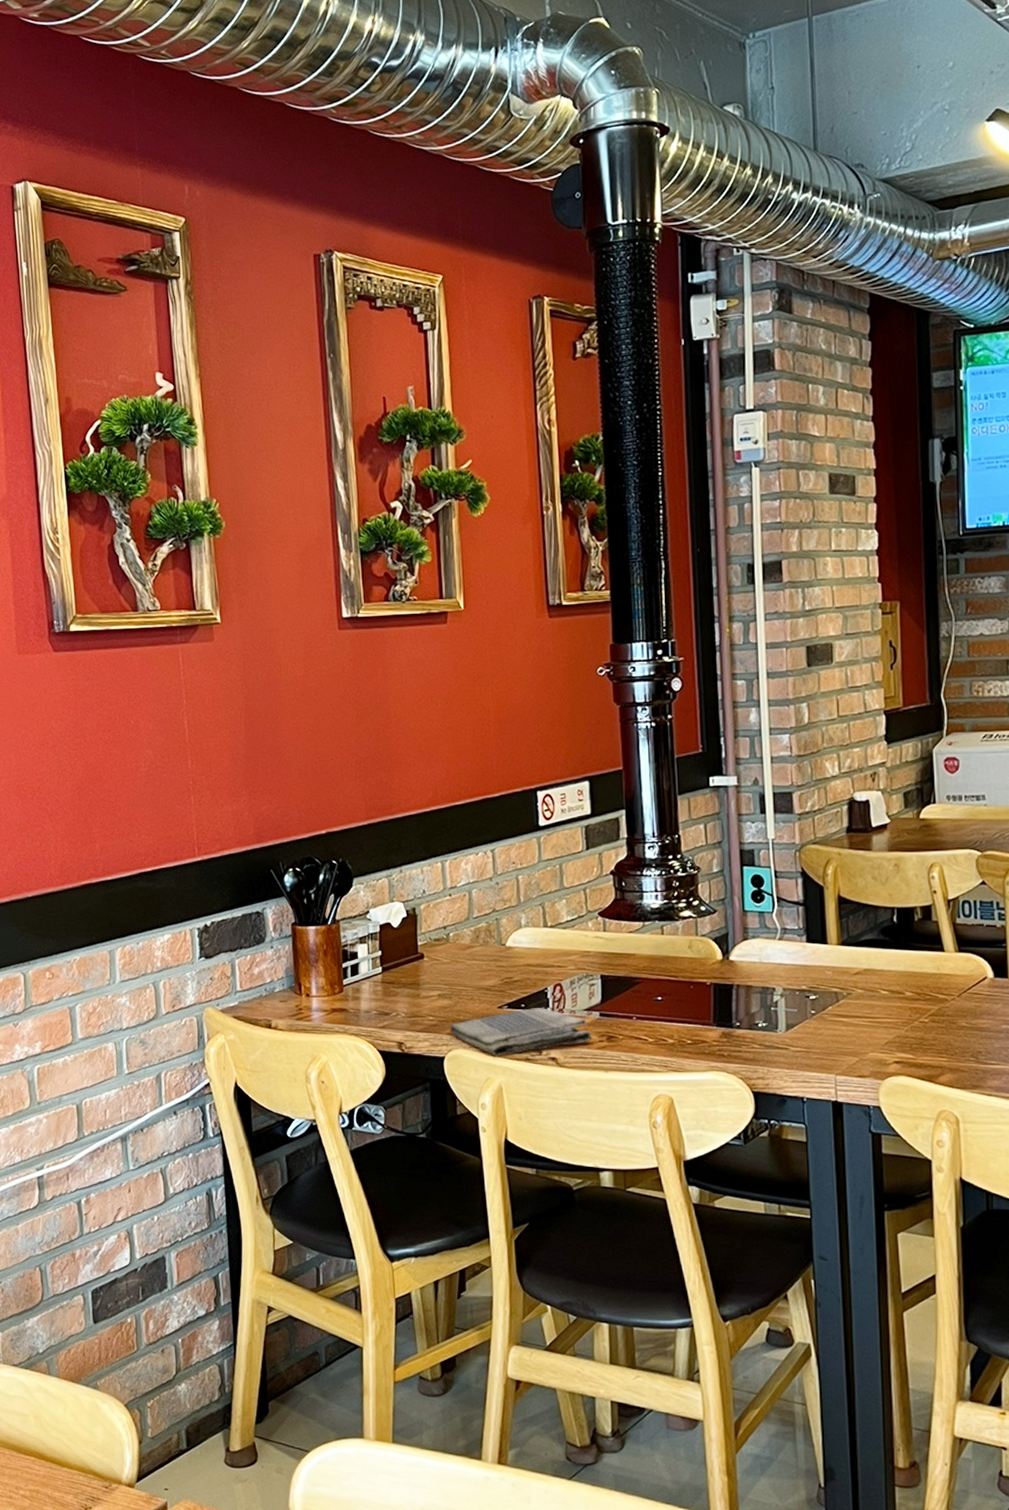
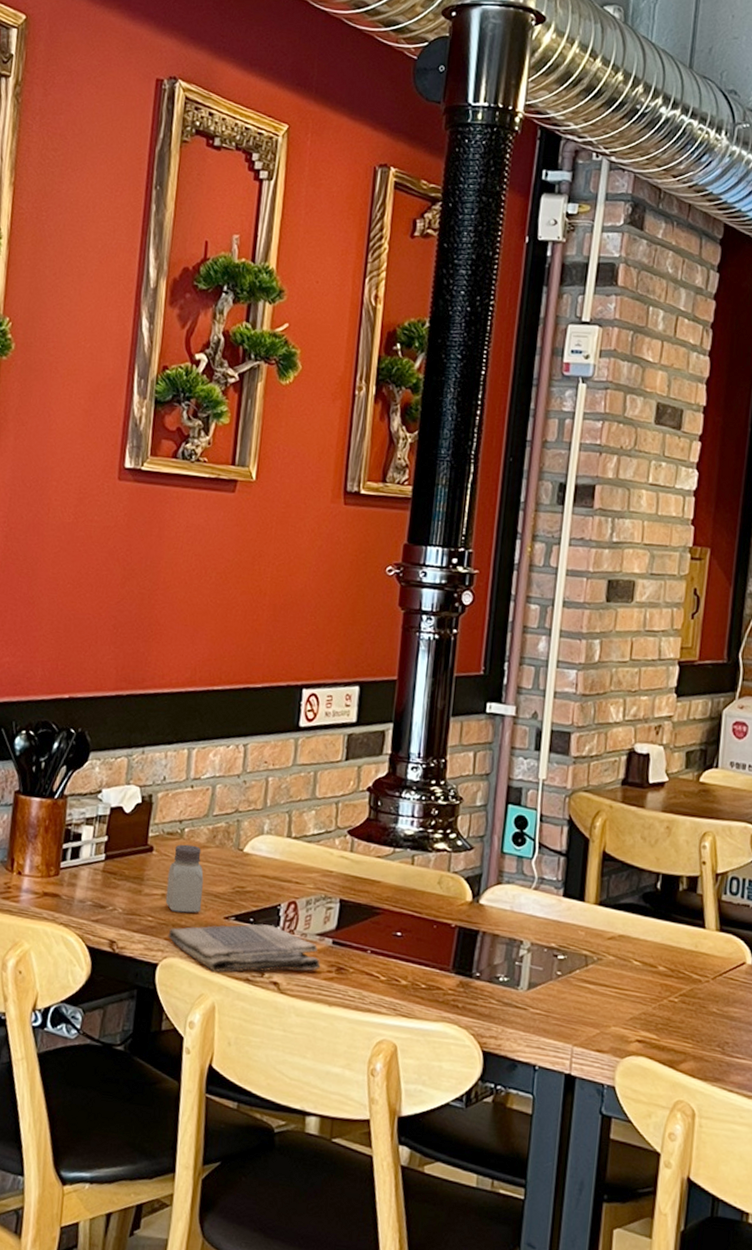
saltshaker: none [441,947,476,1009] -> present [165,844,204,913]

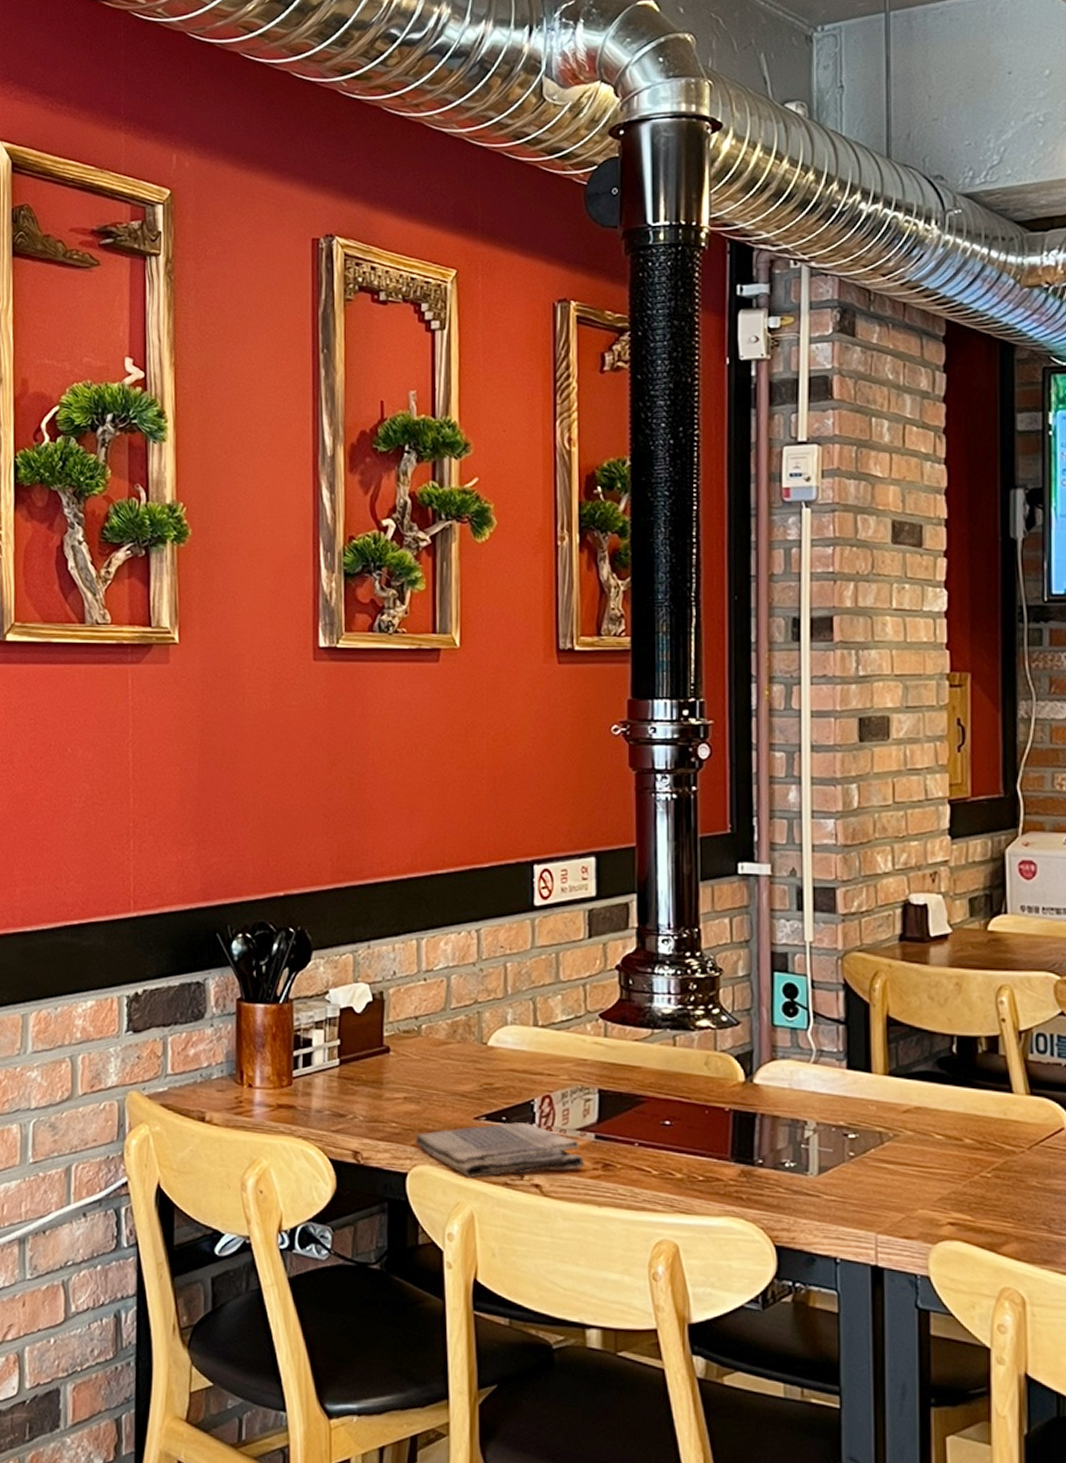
saltshaker: present [165,844,204,913] -> none [408,1042,448,1116]

